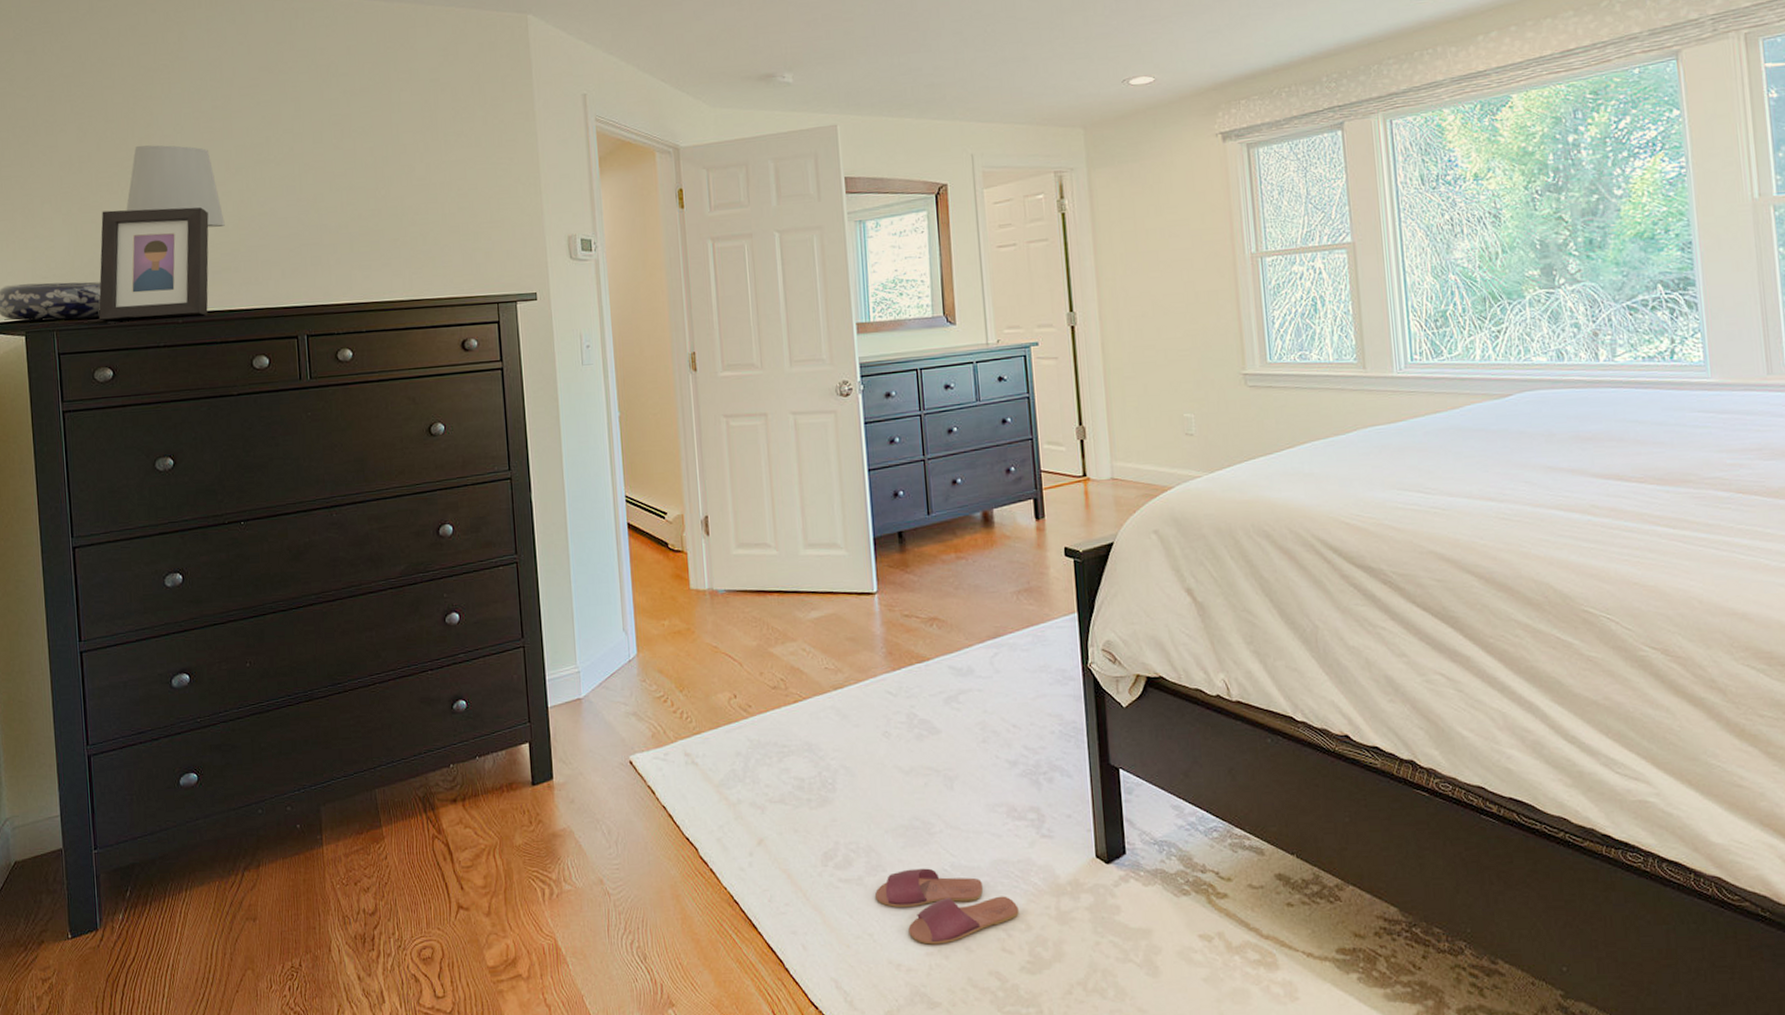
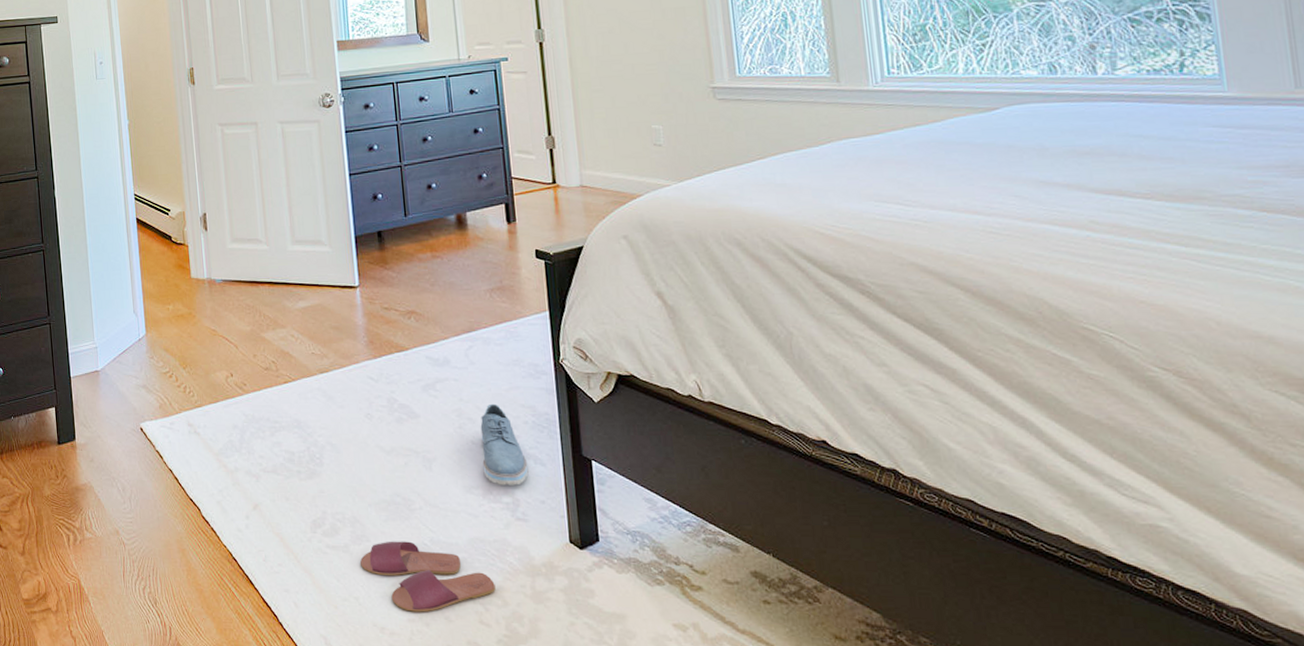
shoe: none [1005,714,1055,801] -> present [480,403,529,486]

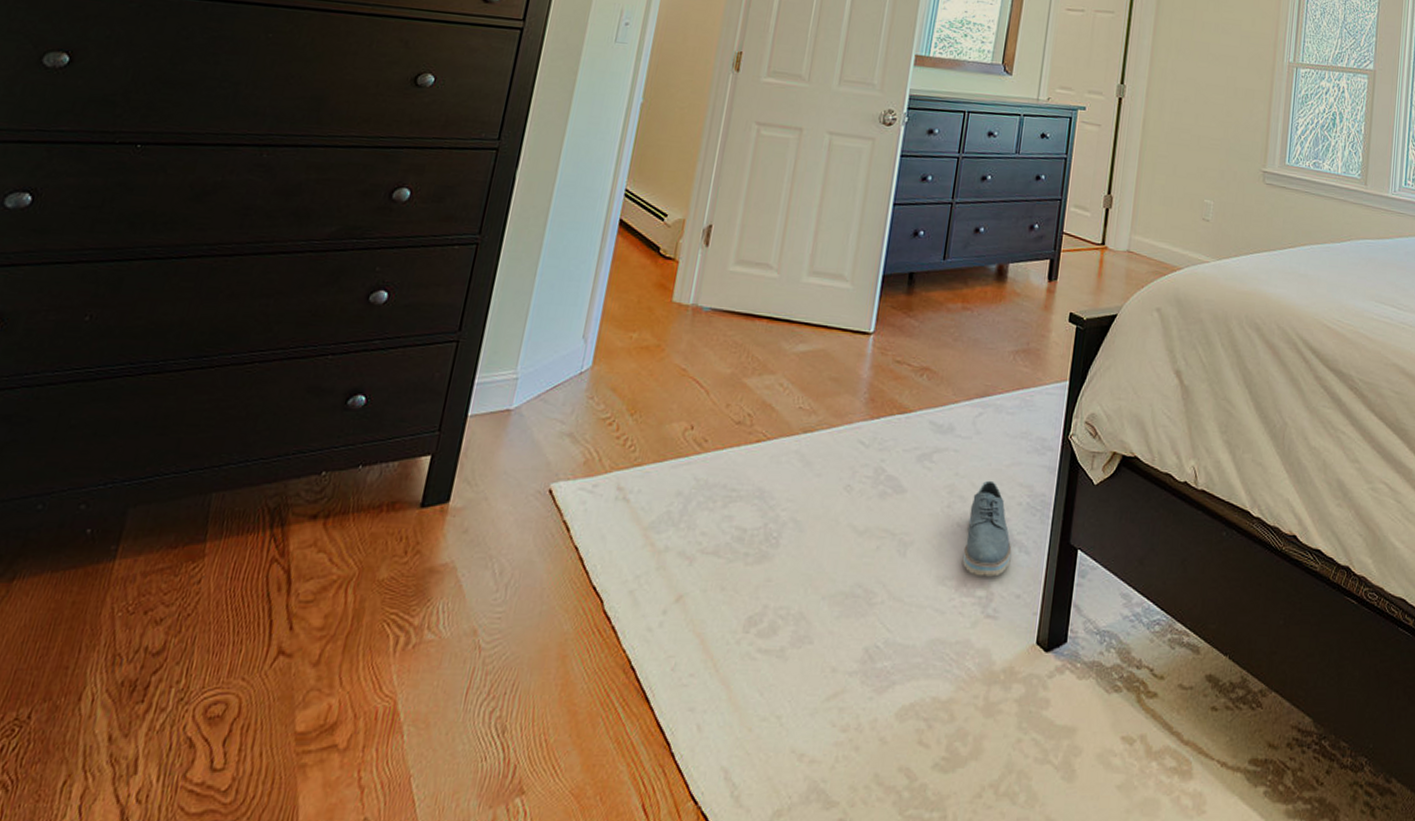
slippers: present [360,541,496,612] -> none [794,643,946,733]

